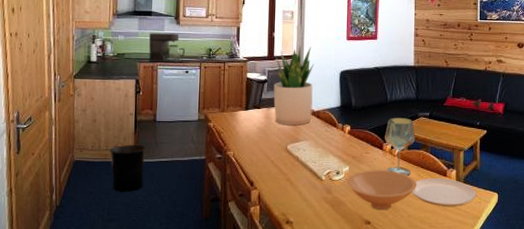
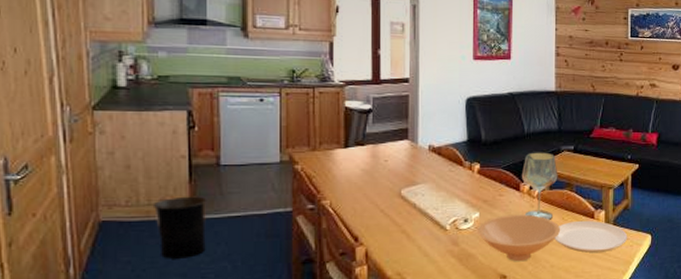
coffee maker: present [148,32,185,64] -> none [203,47,257,90]
planter: present [273,46,314,126] -> none [381,67,432,165]

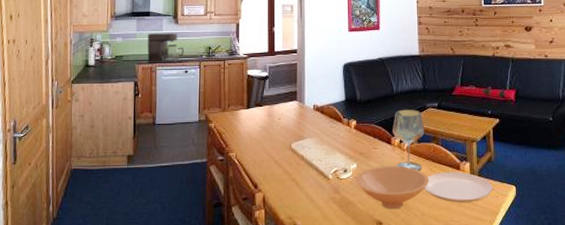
waste bin: present [152,196,207,259] -> none [107,149,146,200]
coffee maker: none [203,47,257,90] -> present [147,32,184,64]

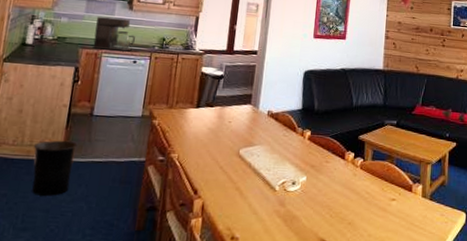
waste bin: none [107,149,146,200] -> present [32,140,78,196]
bowl: present [356,165,430,210] -> none [303,181,380,228]
wine glass: present [392,109,425,171] -> none [347,124,381,189]
plate: present [424,171,493,202] -> none [373,192,443,226]

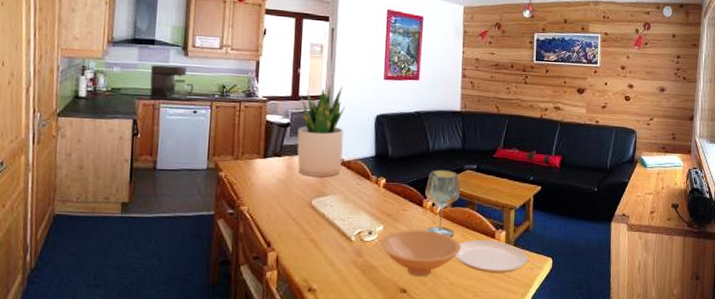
waste bin: present [32,140,78,196] -> none [97,196,143,253]
planter: none [228,41,276,128] -> present [297,85,345,177]
bowl: none [303,181,380,228] -> present [381,229,462,277]
wine glass: none [347,124,381,189] -> present [424,169,461,237]
plate: none [373,192,443,226] -> present [455,239,528,273]

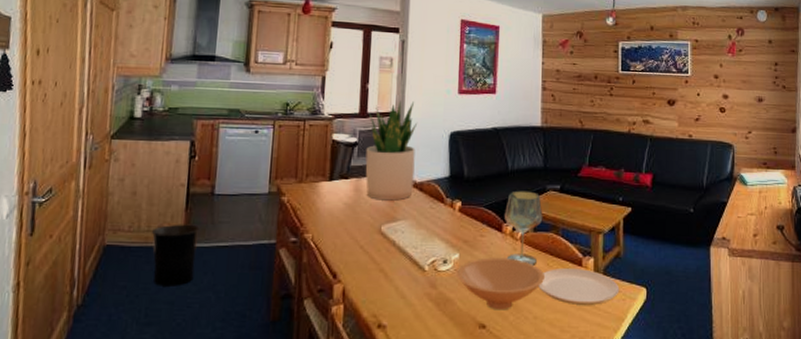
waste bin: none [97,196,143,253] -> present [151,224,200,286]
coffee maker: present [149,64,193,102] -> none [208,81,255,122]

